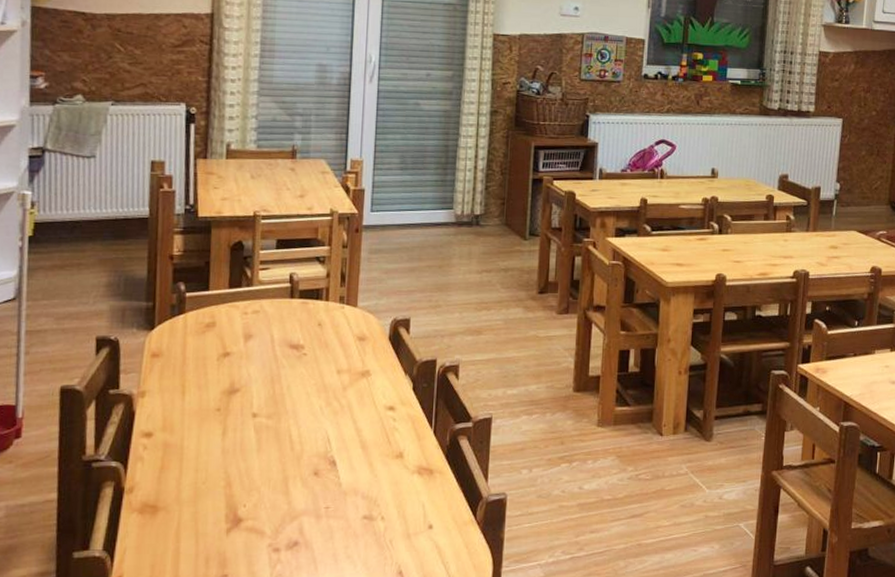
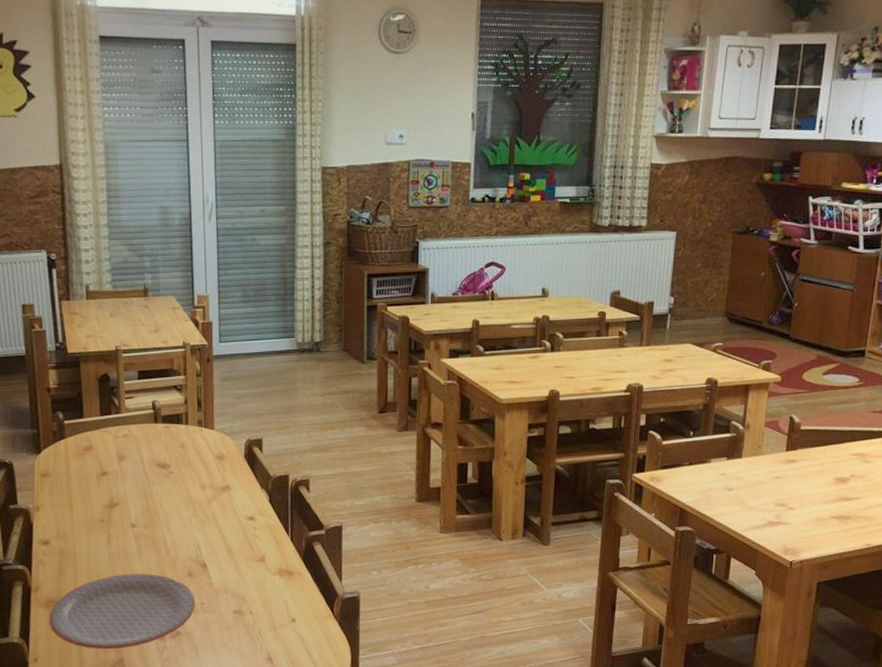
plate: none [141,472,319,564] -> present [49,574,196,650]

